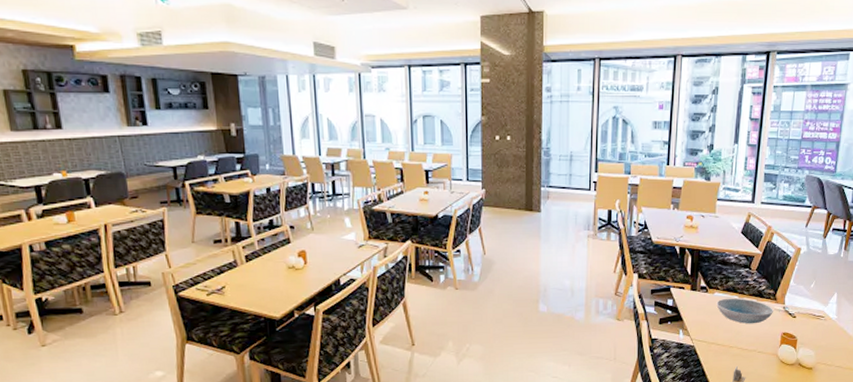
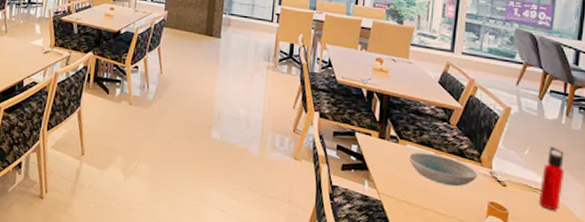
water bottle: none [821,278,842,332] -> present [539,146,565,211]

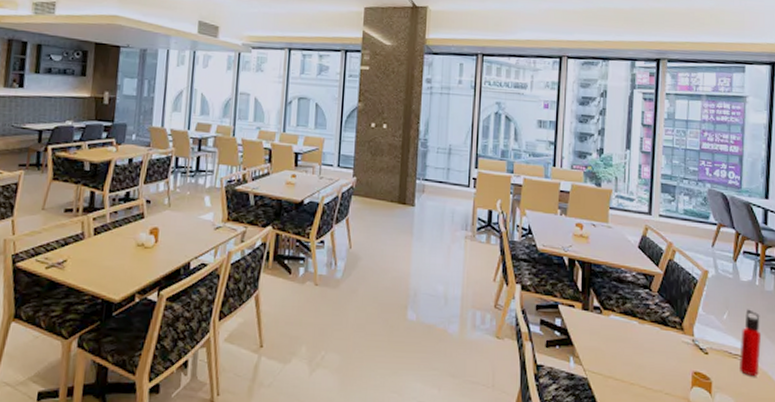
dish: present [408,152,478,187] -> none [613,322,680,358]

